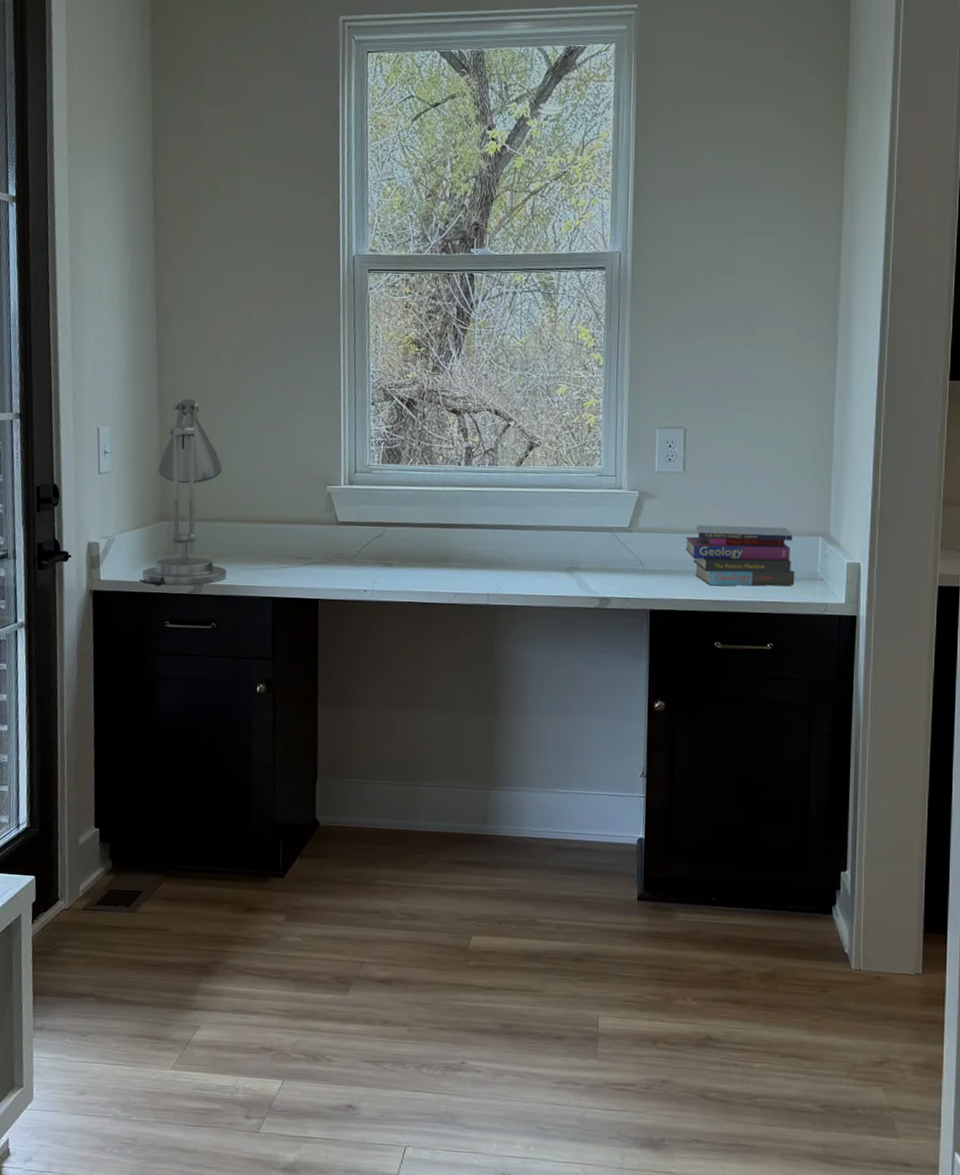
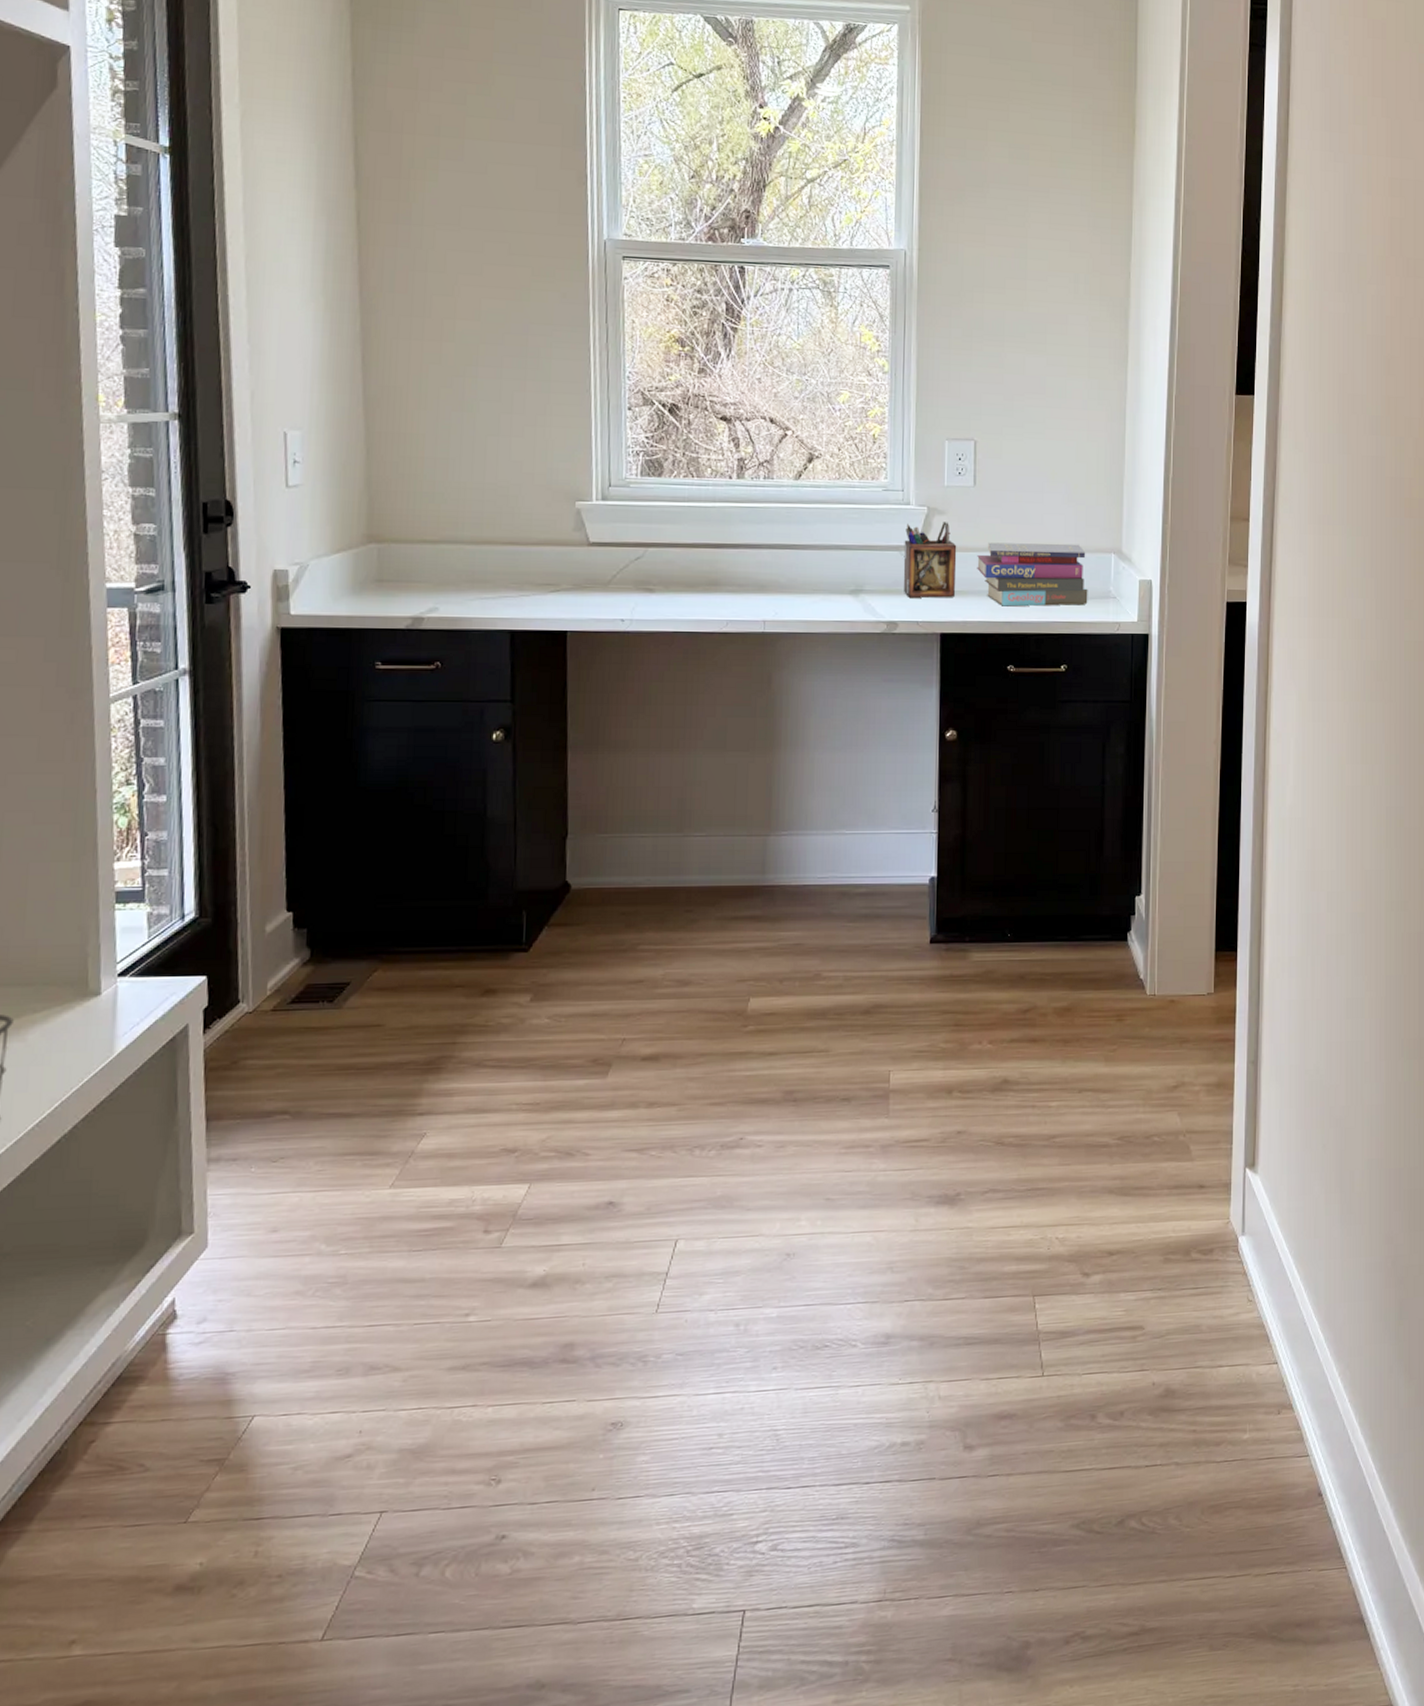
desk lamp: present [139,399,227,586] -> none [342,399,453,621]
desk organizer: none [615,505,667,577] -> present [903,522,957,598]

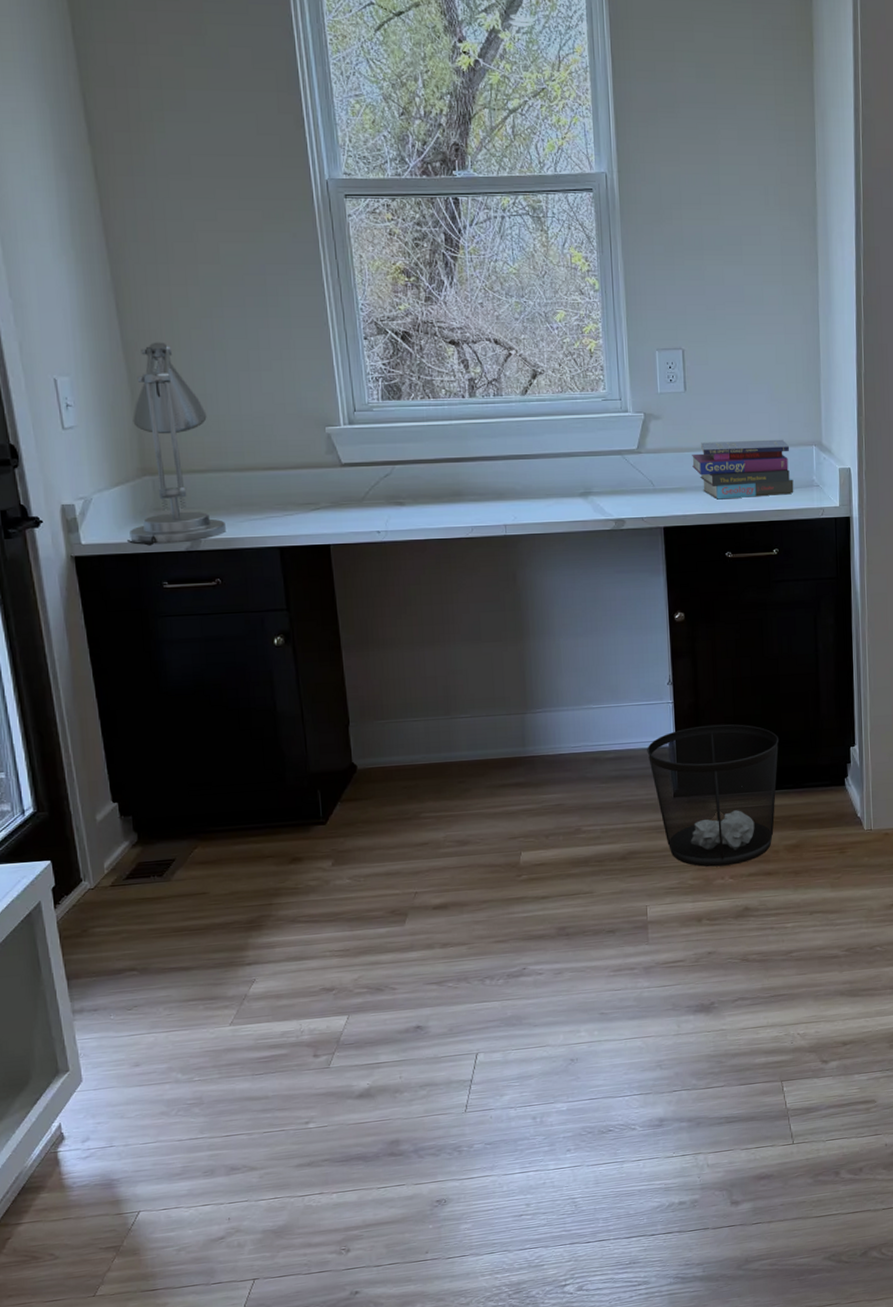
desk lamp: none [342,399,453,621] -> present [127,342,226,546]
desk organizer: present [903,522,957,598] -> none [625,426,674,496]
waste bin: none [903,861,1055,1029] -> present [647,723,780,867]

